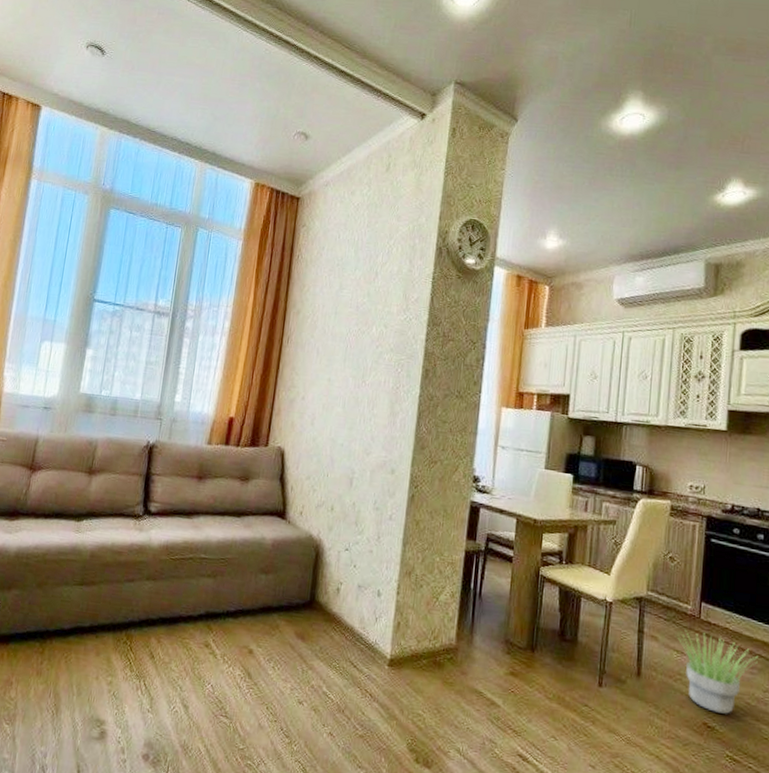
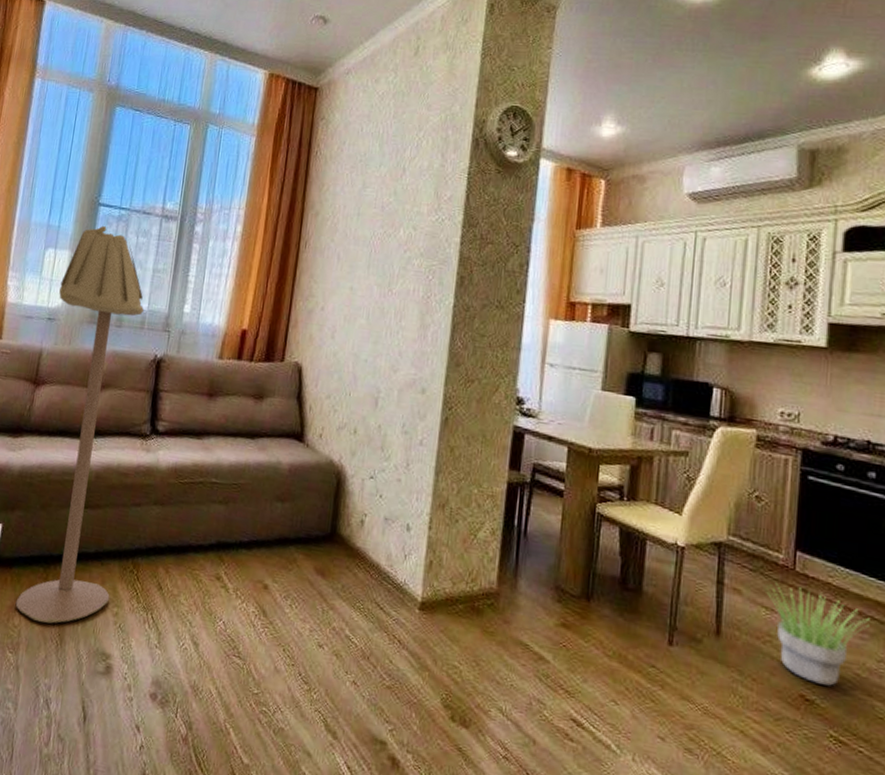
floor lamp: none [12,321,137,695] -> present [15,226,144,624]

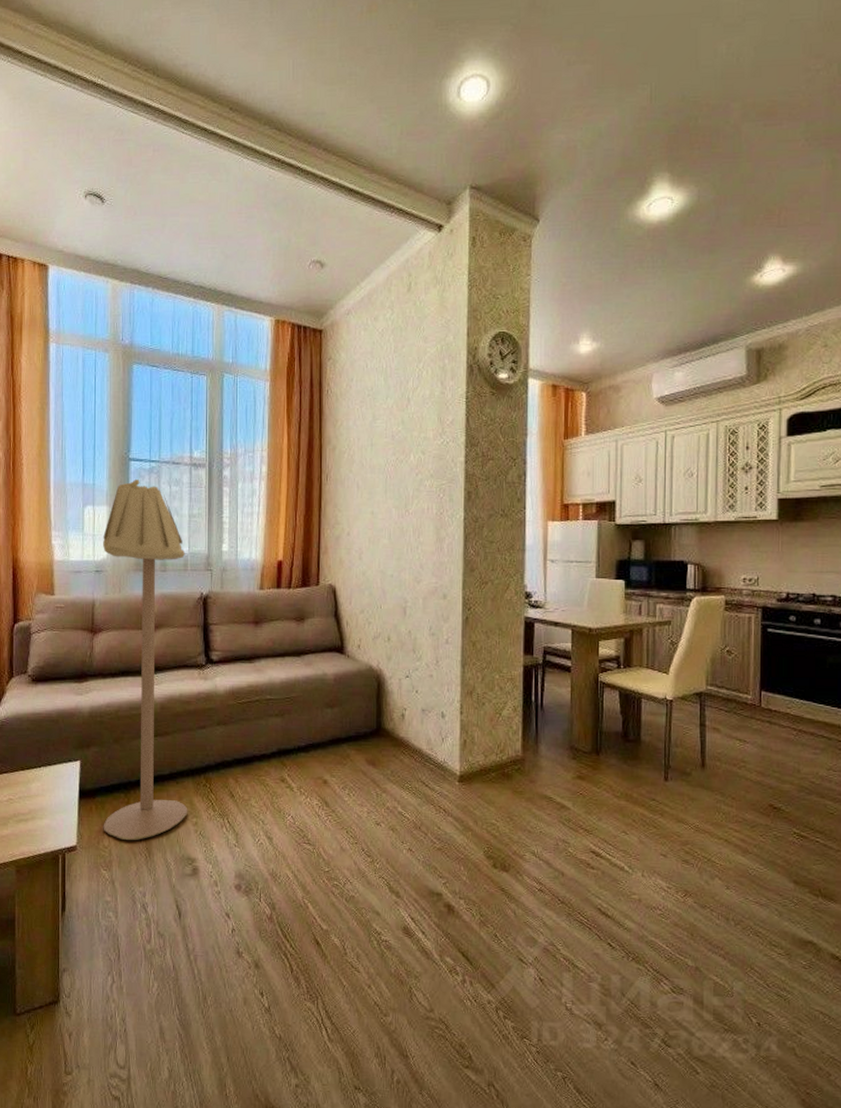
potted plant: present [763,582,870,686] -> none [736,718,820,794]

